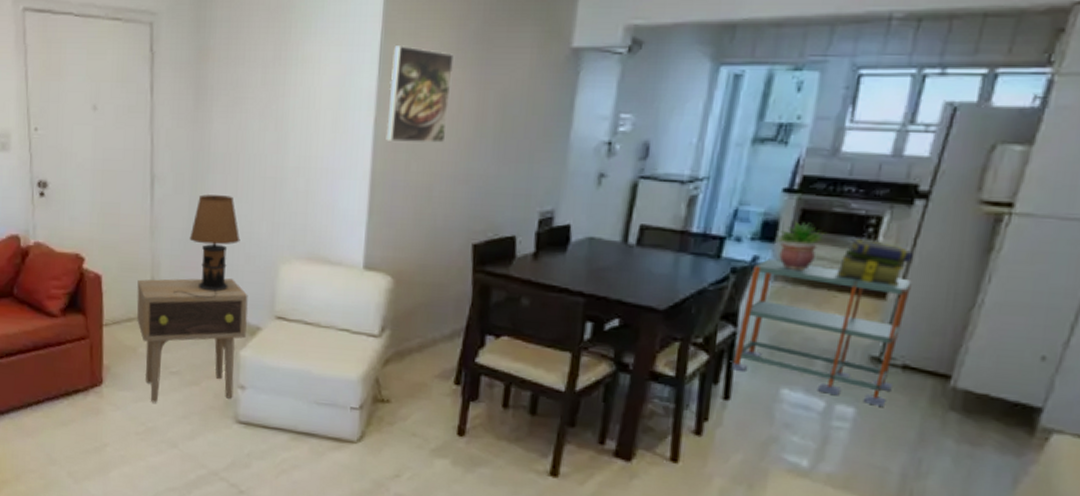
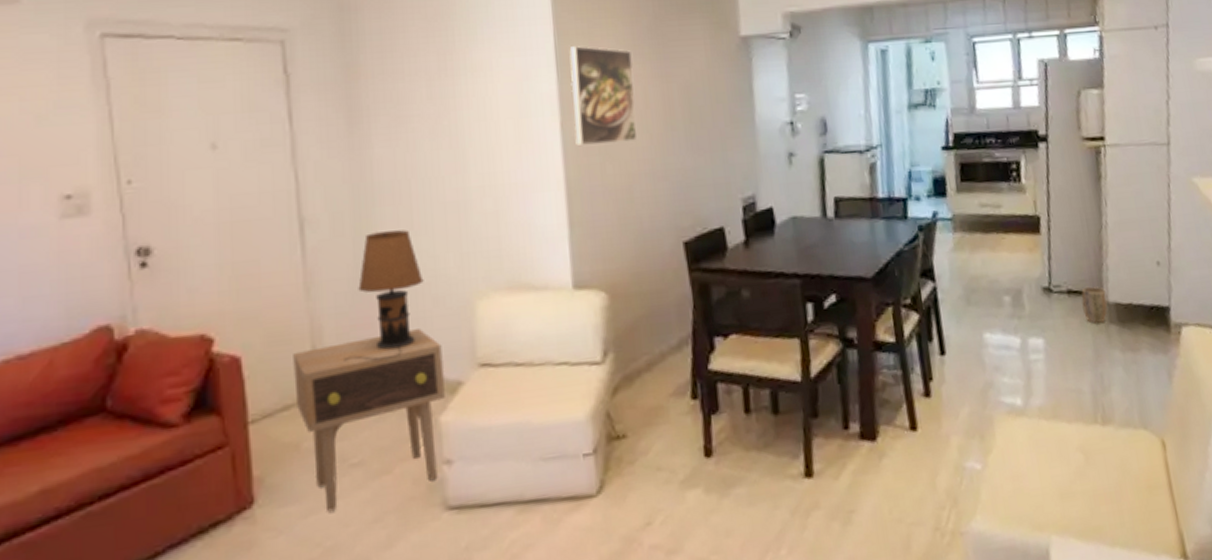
shelving unit: present [730,259,912,407] -> none [935,212,1065,333]
potted plant: present [775,220,826,271] -> none [946,174,983,221]
stack of books: present [836,239,913,286] -> none [999,184,1050,221]
plant pot: none [917,366,957,408] -> present [1081,286,1108,324]

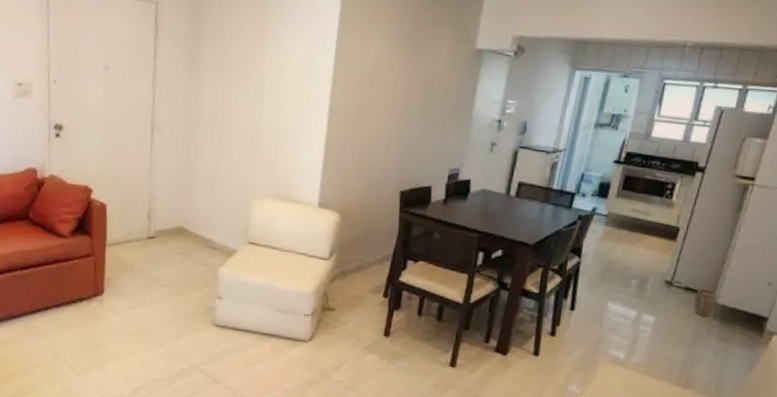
side table: present [293,329,445,513] -> none [135,209,227,310]
table lamp: present [344,230,424,362] -> none [166,142,223,226]
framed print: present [569,46,638,146] -> none [339,37,391,114]

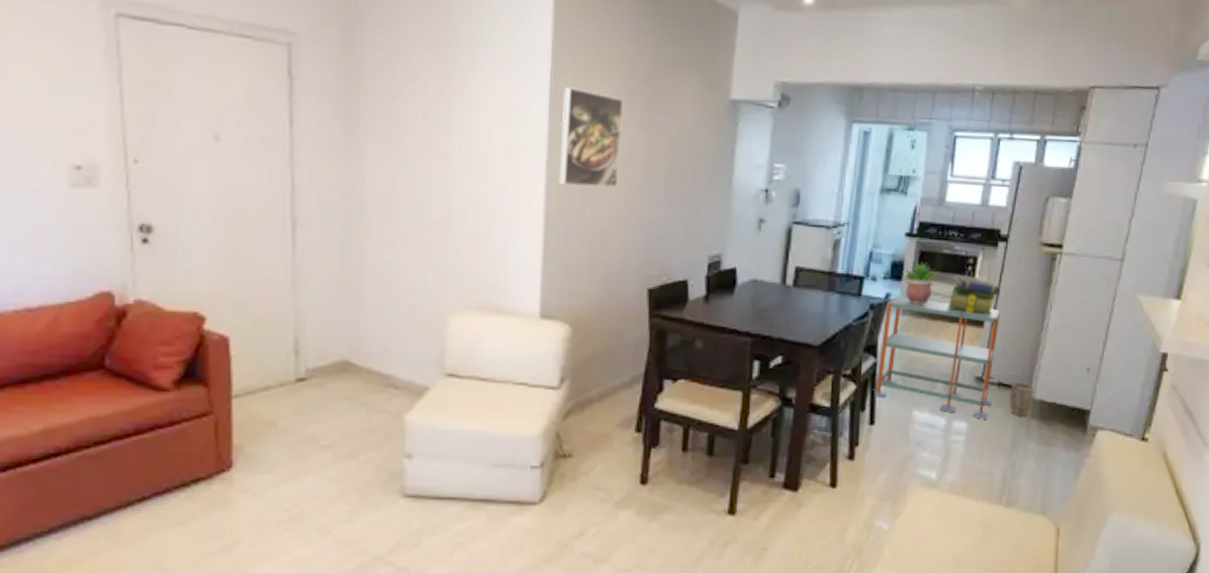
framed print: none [339,37,391,114] -> present [559,87,624,189]
shelving unit: none [575,210,692,316] -> present [873,295,1000,420]
potted plant: none [607,183,640,219] -> present [902,261,939,306]
stack of books: none [646,198,694,232] -> present [948,277,1000,315]

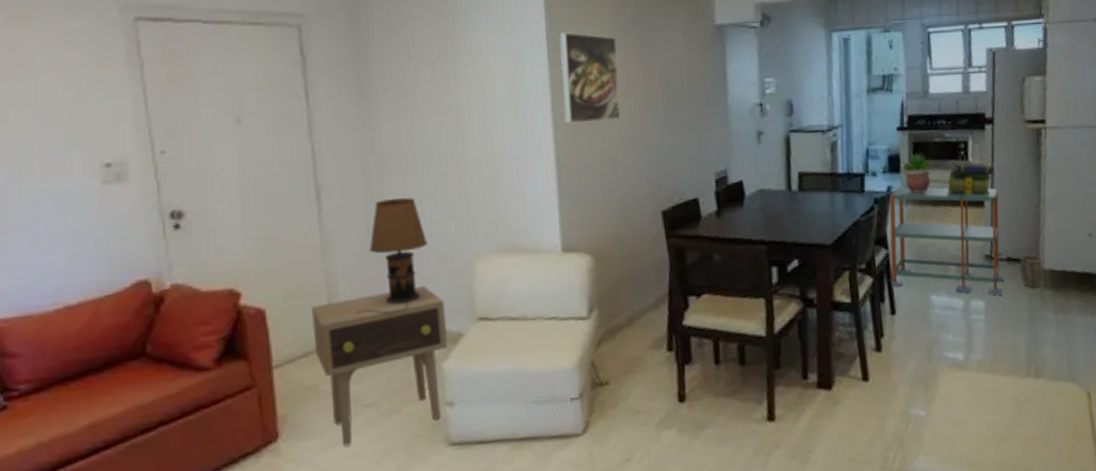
side table: none [276,334,413,484] -> present [312,286,447,447]
table lamp: none [323,240,403,357] -> present [357,197,428,315]

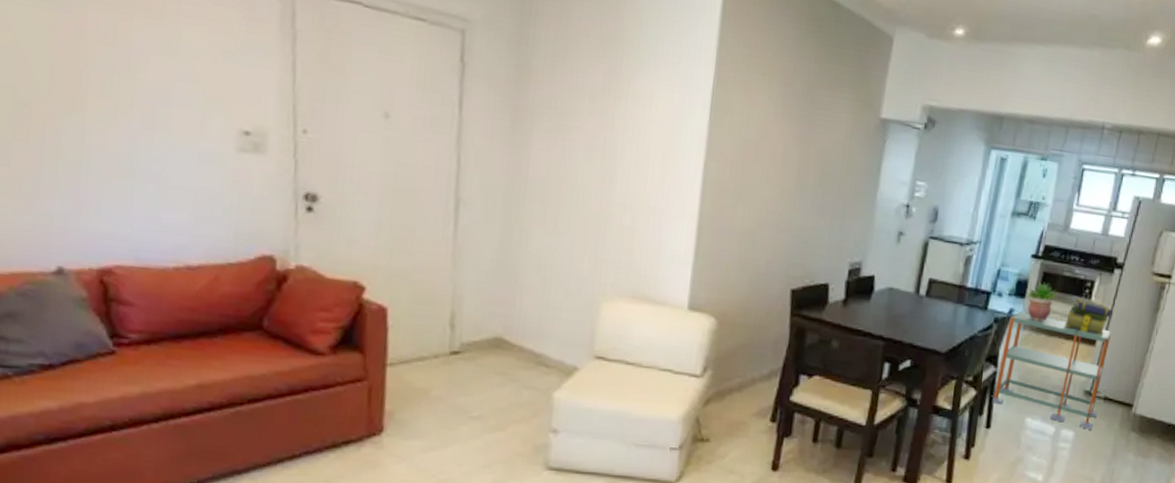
side table: present [312,286,447,447] -> none [431,313,565,452]
table lamp: present [357,197,428,315] -> none [478,224,559,336]
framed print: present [559,32,621,123] -> none [714,94,780,193]
plant pot: present [1020,254,1043,289] -> none [1112,397,1137,430]

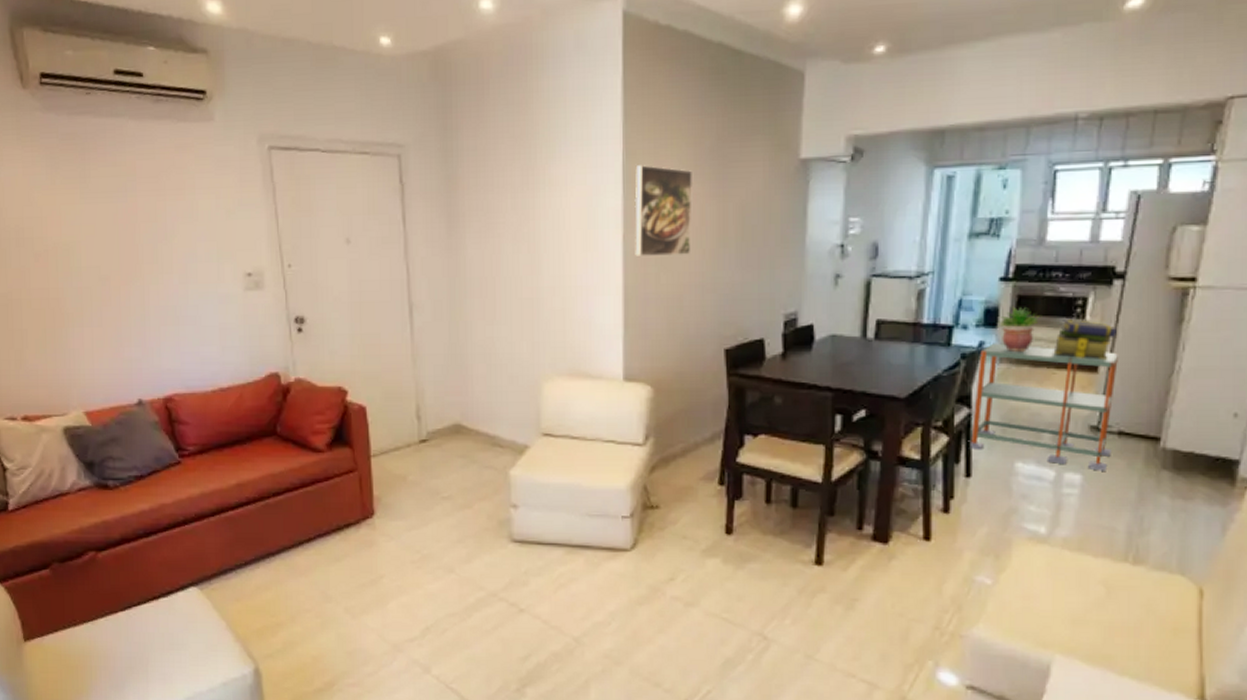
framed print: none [714,94,780,193] -> present [634,165,694,257]

